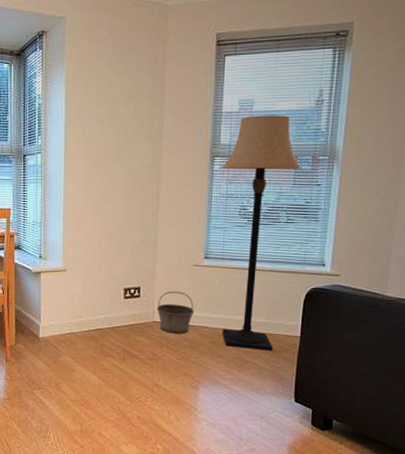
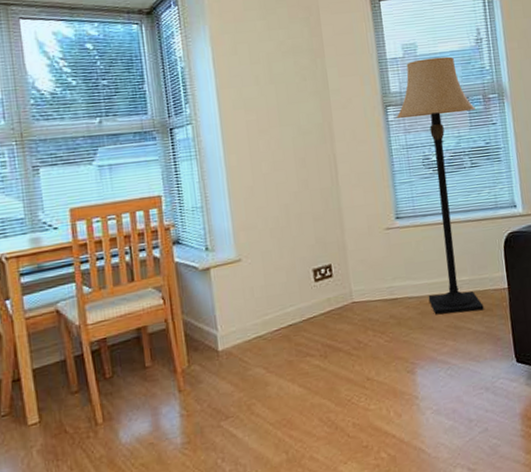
basket: present [156,291,195,334] -> none [353,261,396,313]

